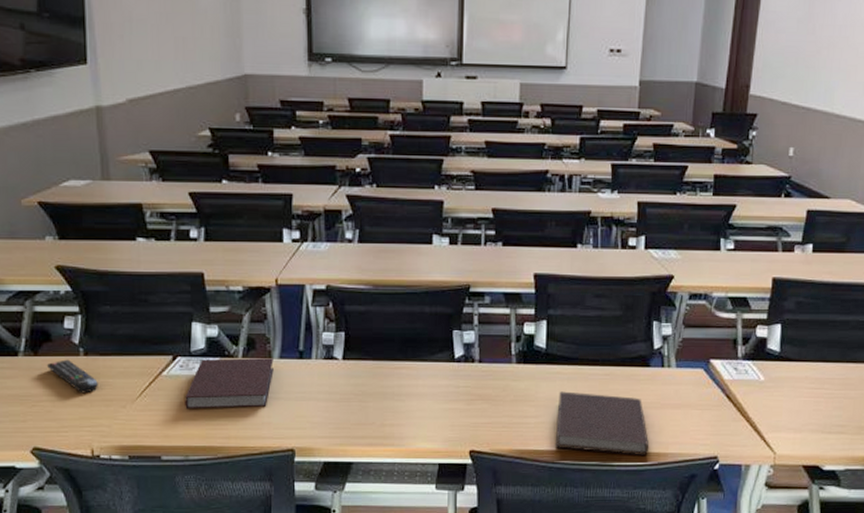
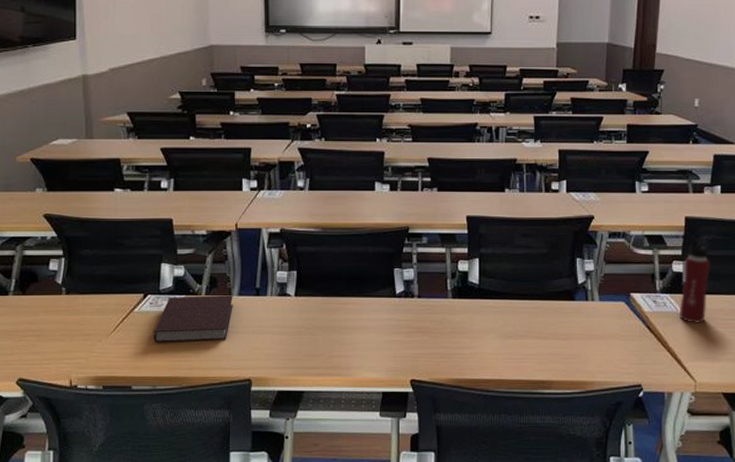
remote control: present [47,359,98,394] -> none [34,298,77,329]
notebook: present [556,391,649,455] -> none [490,324,577,384]
water bottle: none [761,298,802,393] -> present [680,235,714,324]

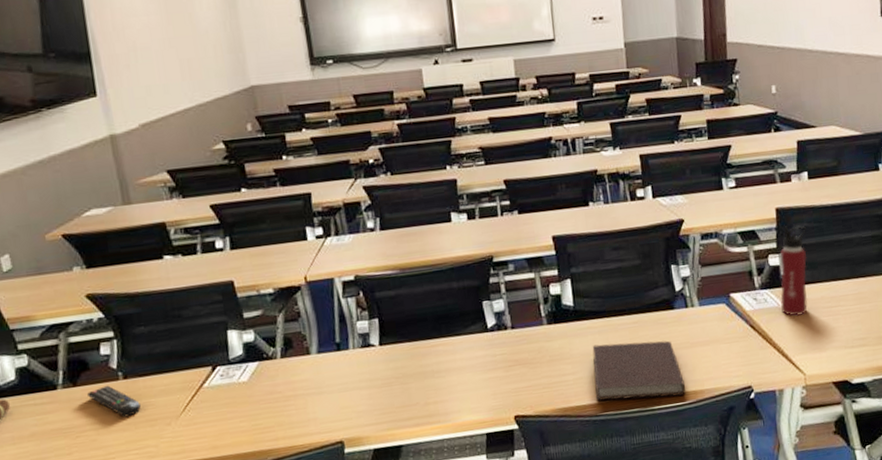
remote control: none [34,298,77,329] -> present [87,385,141,418]
notebook: present [154,295,233,343] -> none [228,354,314,418]
notebook: none [490,324,577,384] -> present [592,340,686,401]

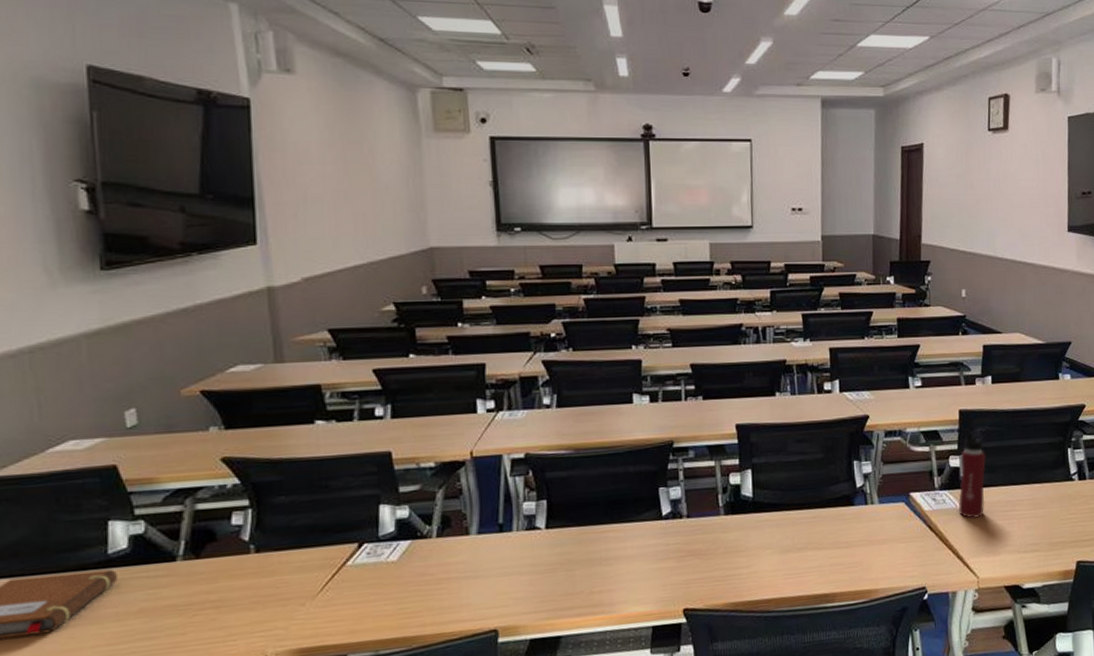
remote control: present [87,385,141,418] -> none [211,559,272,595]
notebook: present [592,340,686,401] -> none [768,537,861,597]

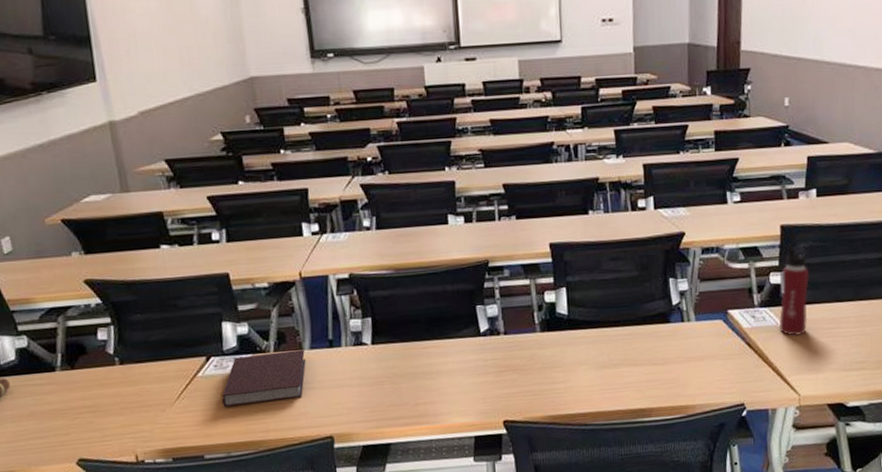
notebook: none [373,535,472,600] -> present [222,349,306,408]

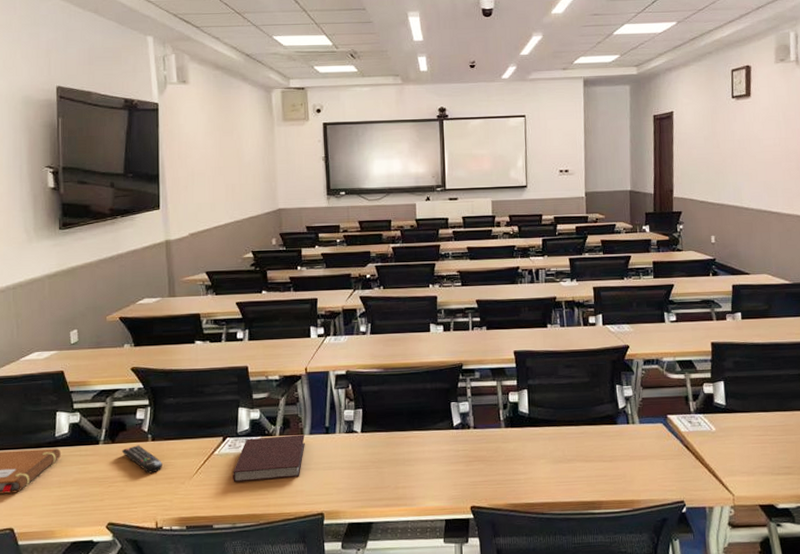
remote control: none [85,370,136,402] -> present [122,445,162,474]
water bottle: present [779,244,812,337] -> none [713,359,739,442]

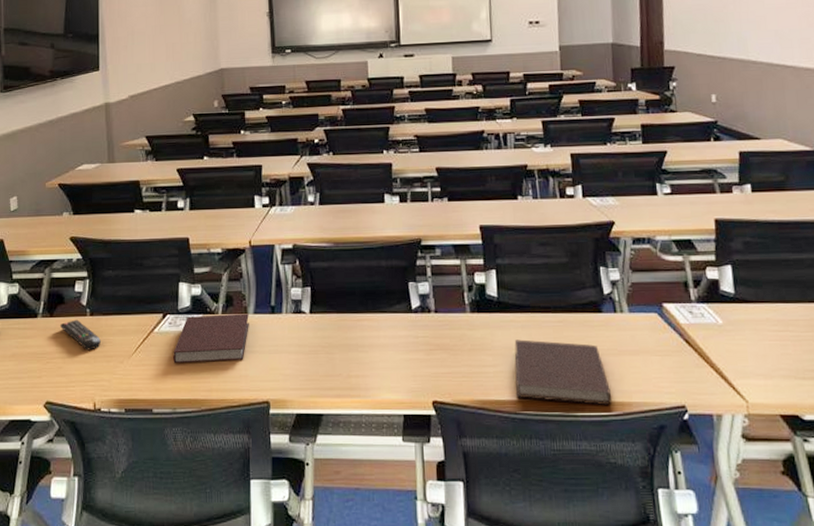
notebook: none [542,449,624,504] -> present [514,339,613,405]

